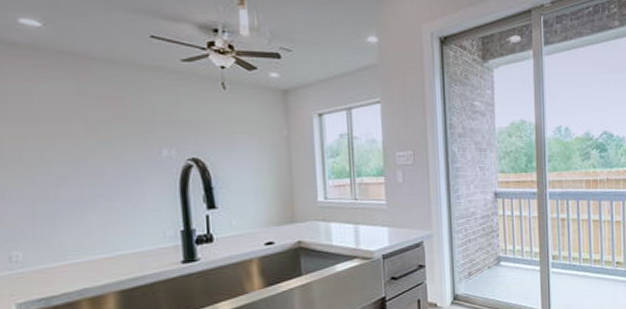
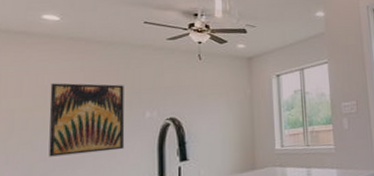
wall art: none [42,108,141,196] -> present [48,83,125,157]

